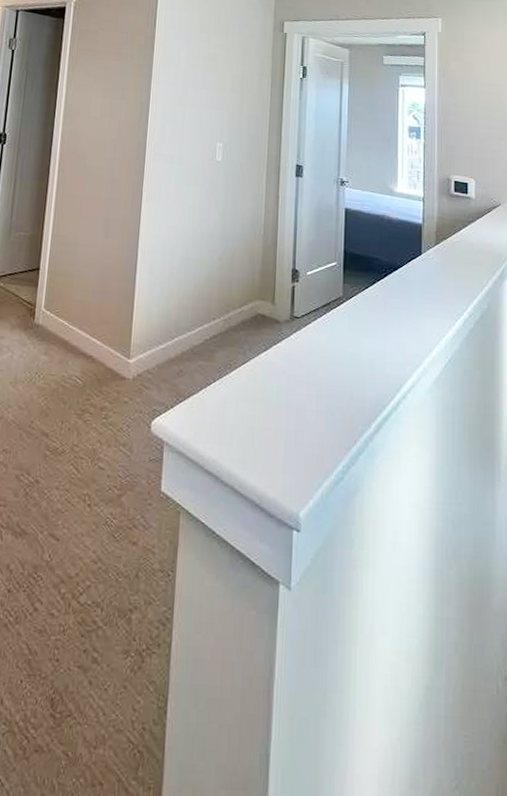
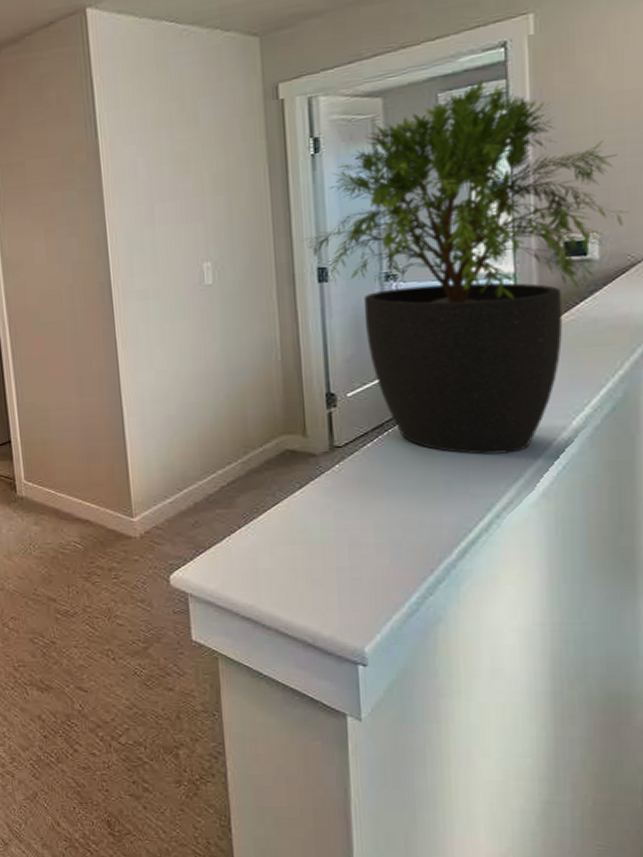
potted plant: none [288,53,493,343] -> present [302,79,629,455]

